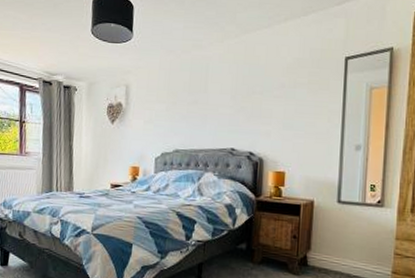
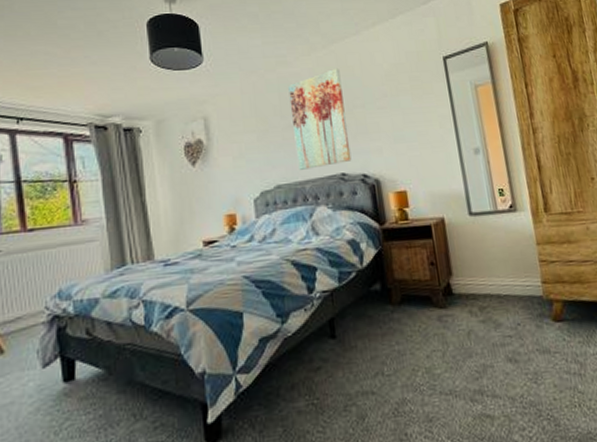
wall art: none [196,57,247,141] -> present [288,69,352,170]

